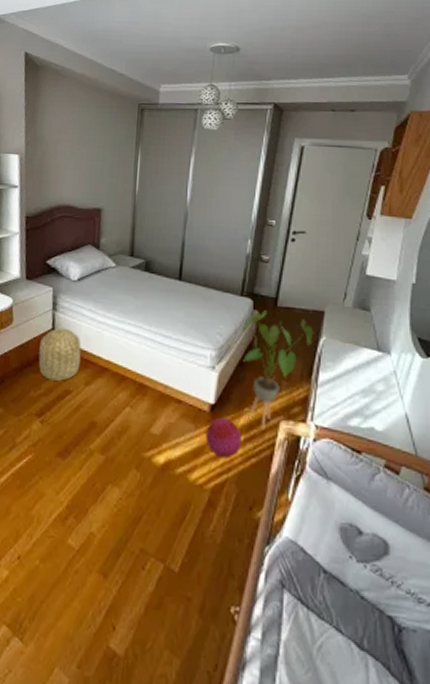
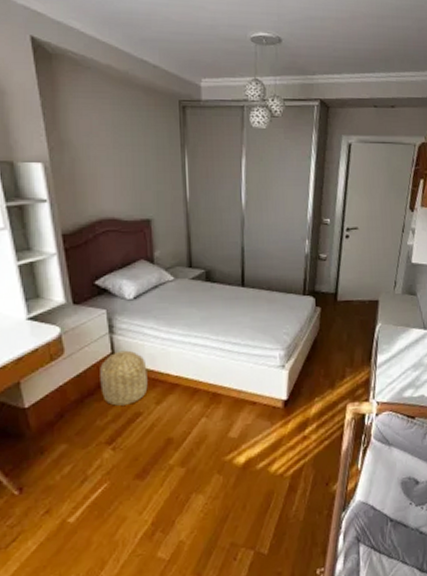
ball: present [205,418,241,459] -> none [281,411,315,447]
house plant: present [242,310,314,431] -> none [307,306,371,415]

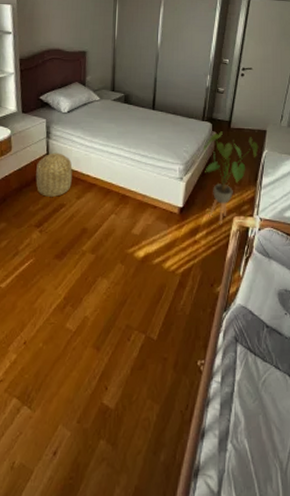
house plant: none [307,306,371,415] -> present [204,131,259,225]

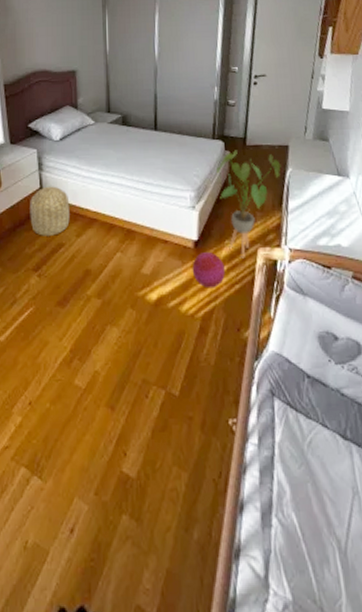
ball: none [176,218,204,249] -> present [192,252,225,289]

